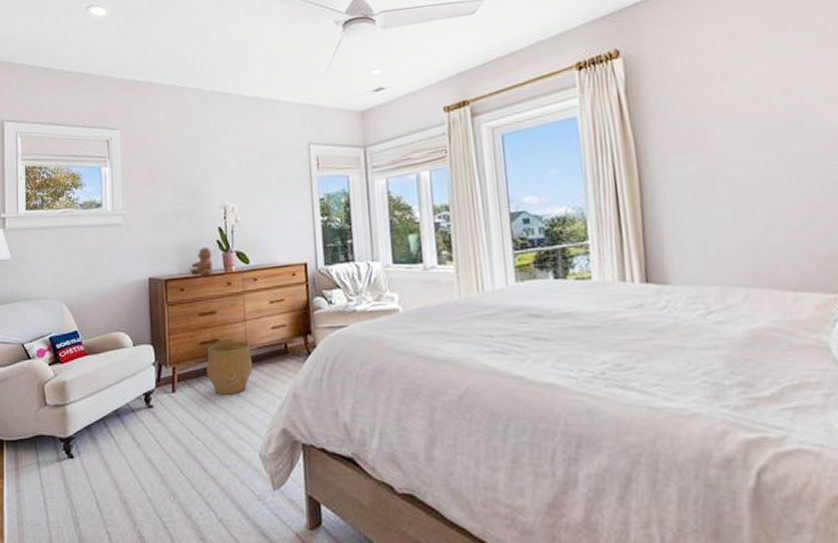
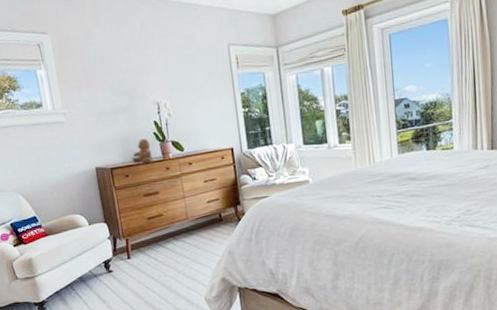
basket: present [206,341,253,395] -> none [154,214,194,258]

